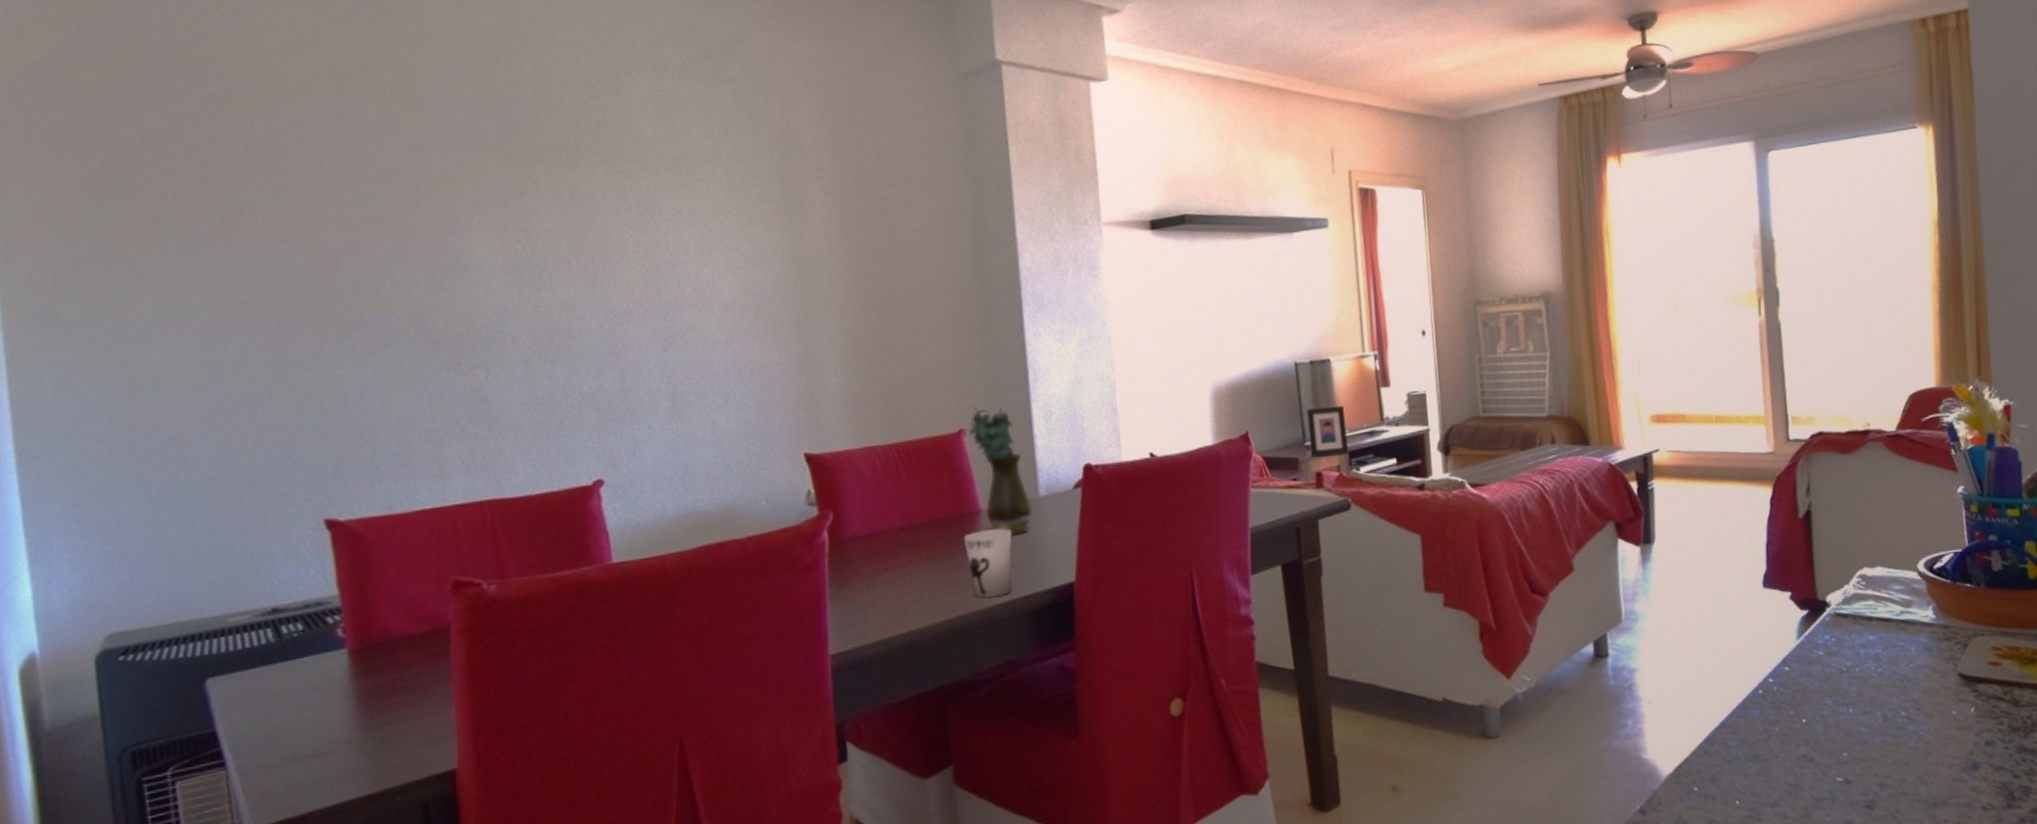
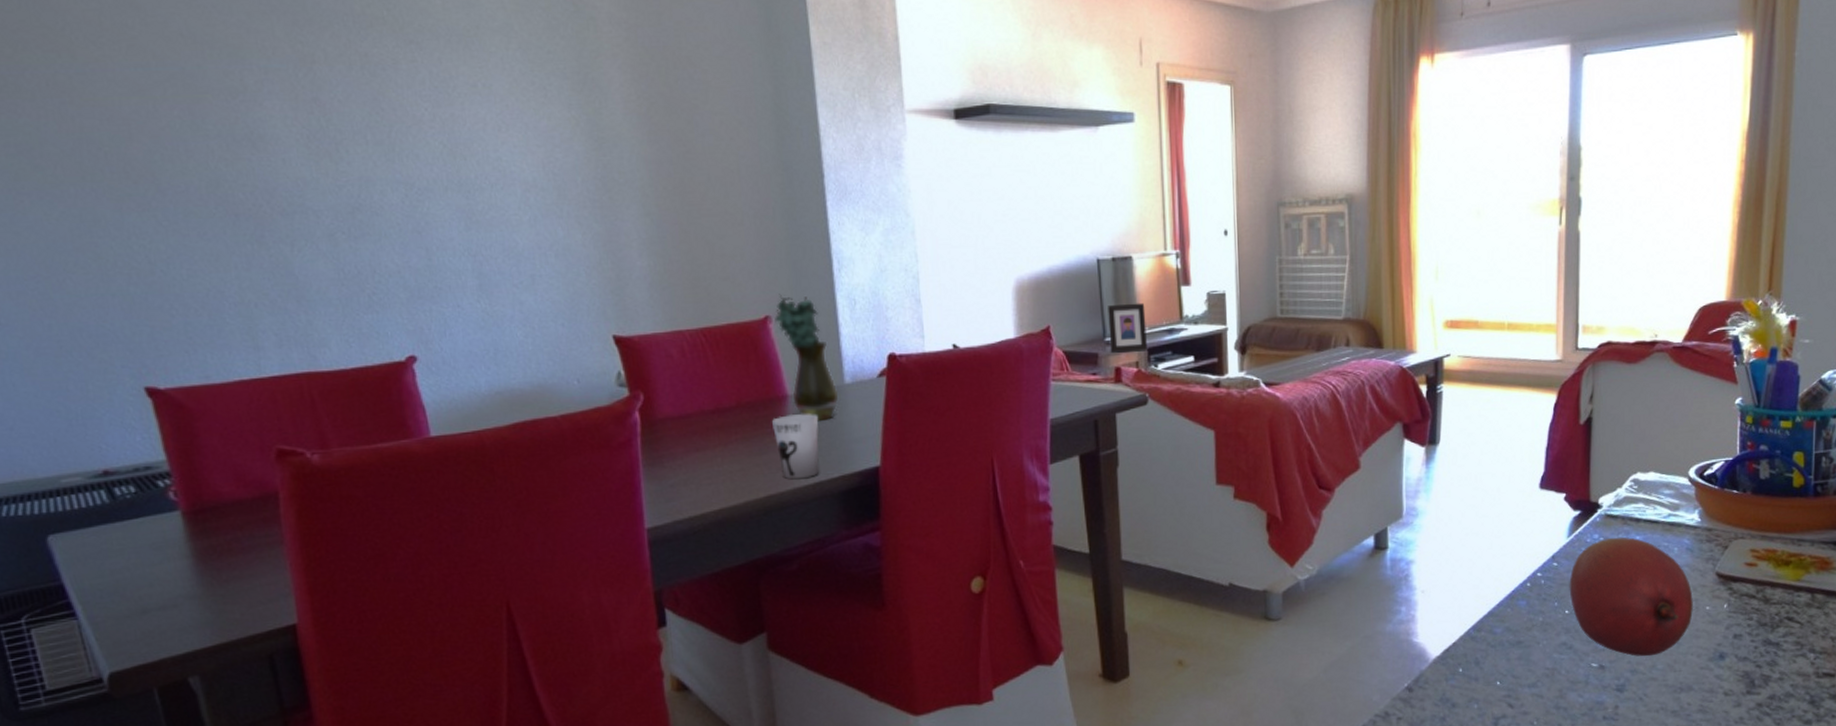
fruit: none [1803,637,1939,769] -> present [1569,537,1694,657]

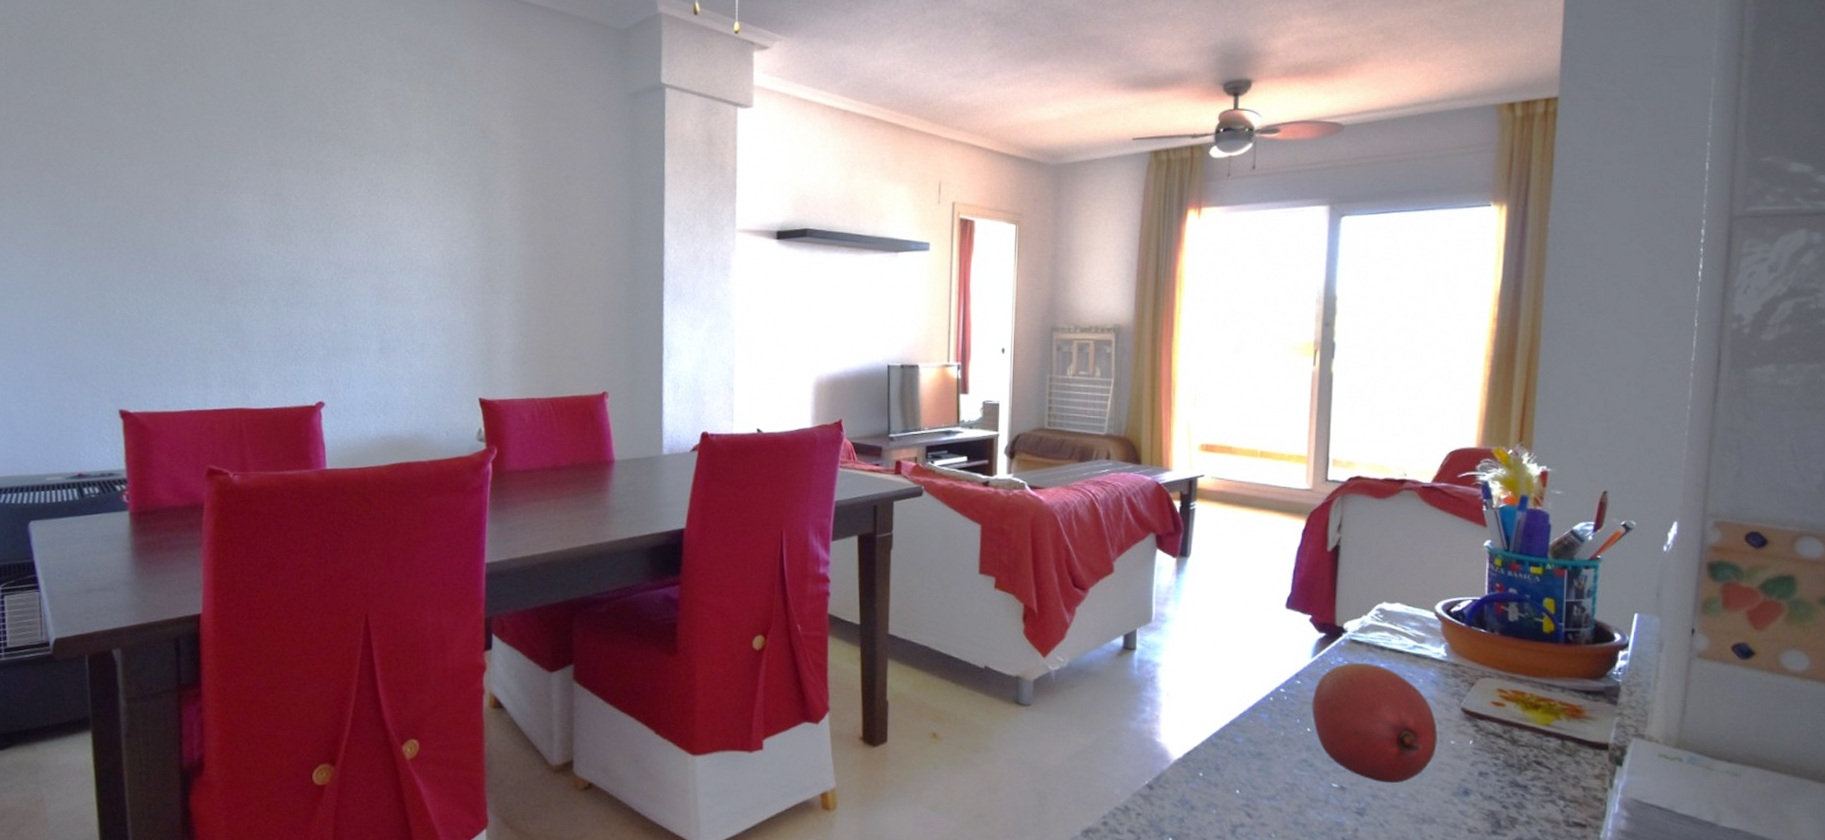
cup: present [772,414,820,480] -> none [599,477,637,534]
vase: present [775,294,839,422] -> none [611,374,657,486]
picture frame: present [1108,302,1147,353] -> none [893,405,927,448]

